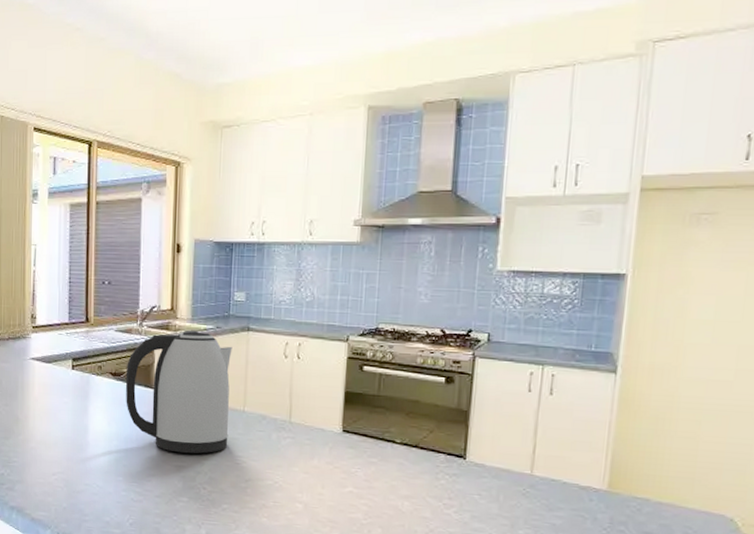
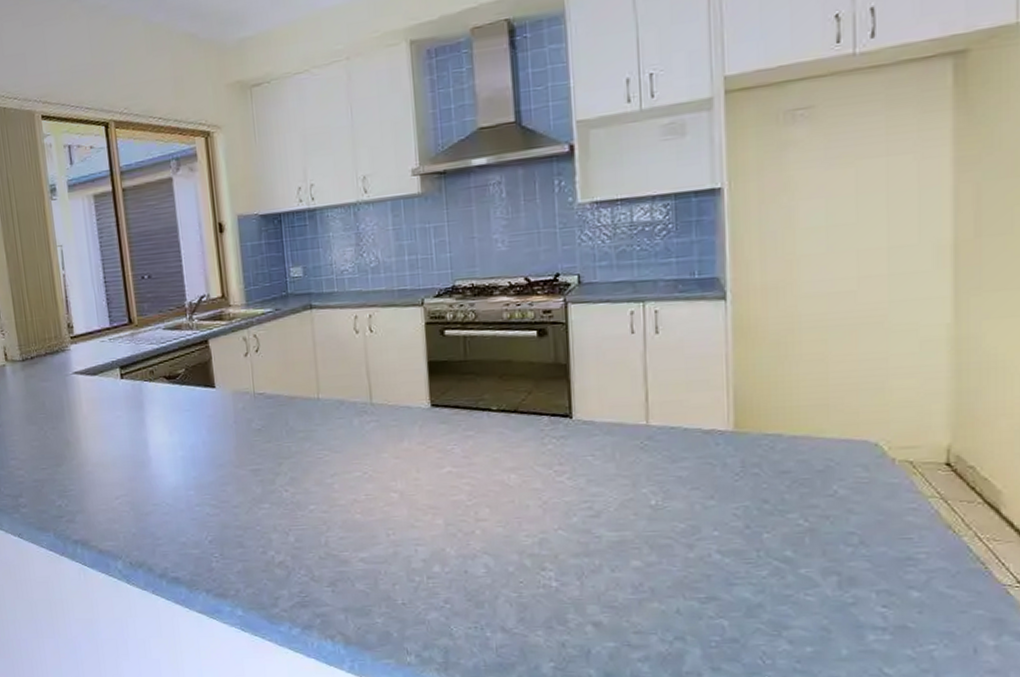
kettle: present [125,330,233,454] -> none [181,316,306,455]

